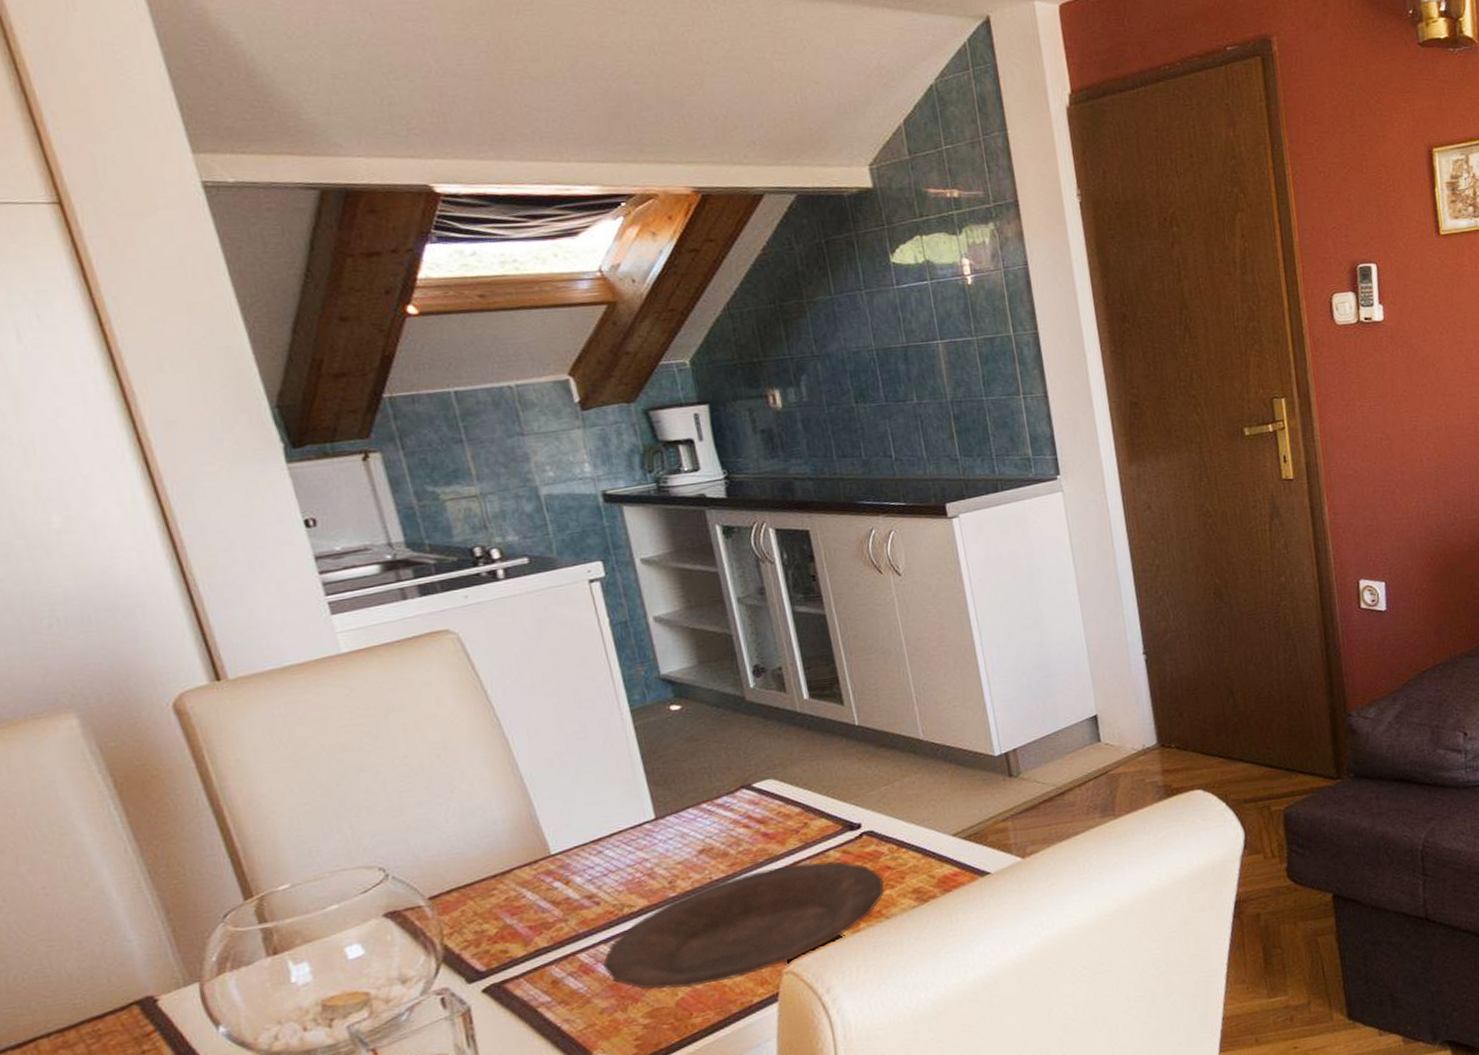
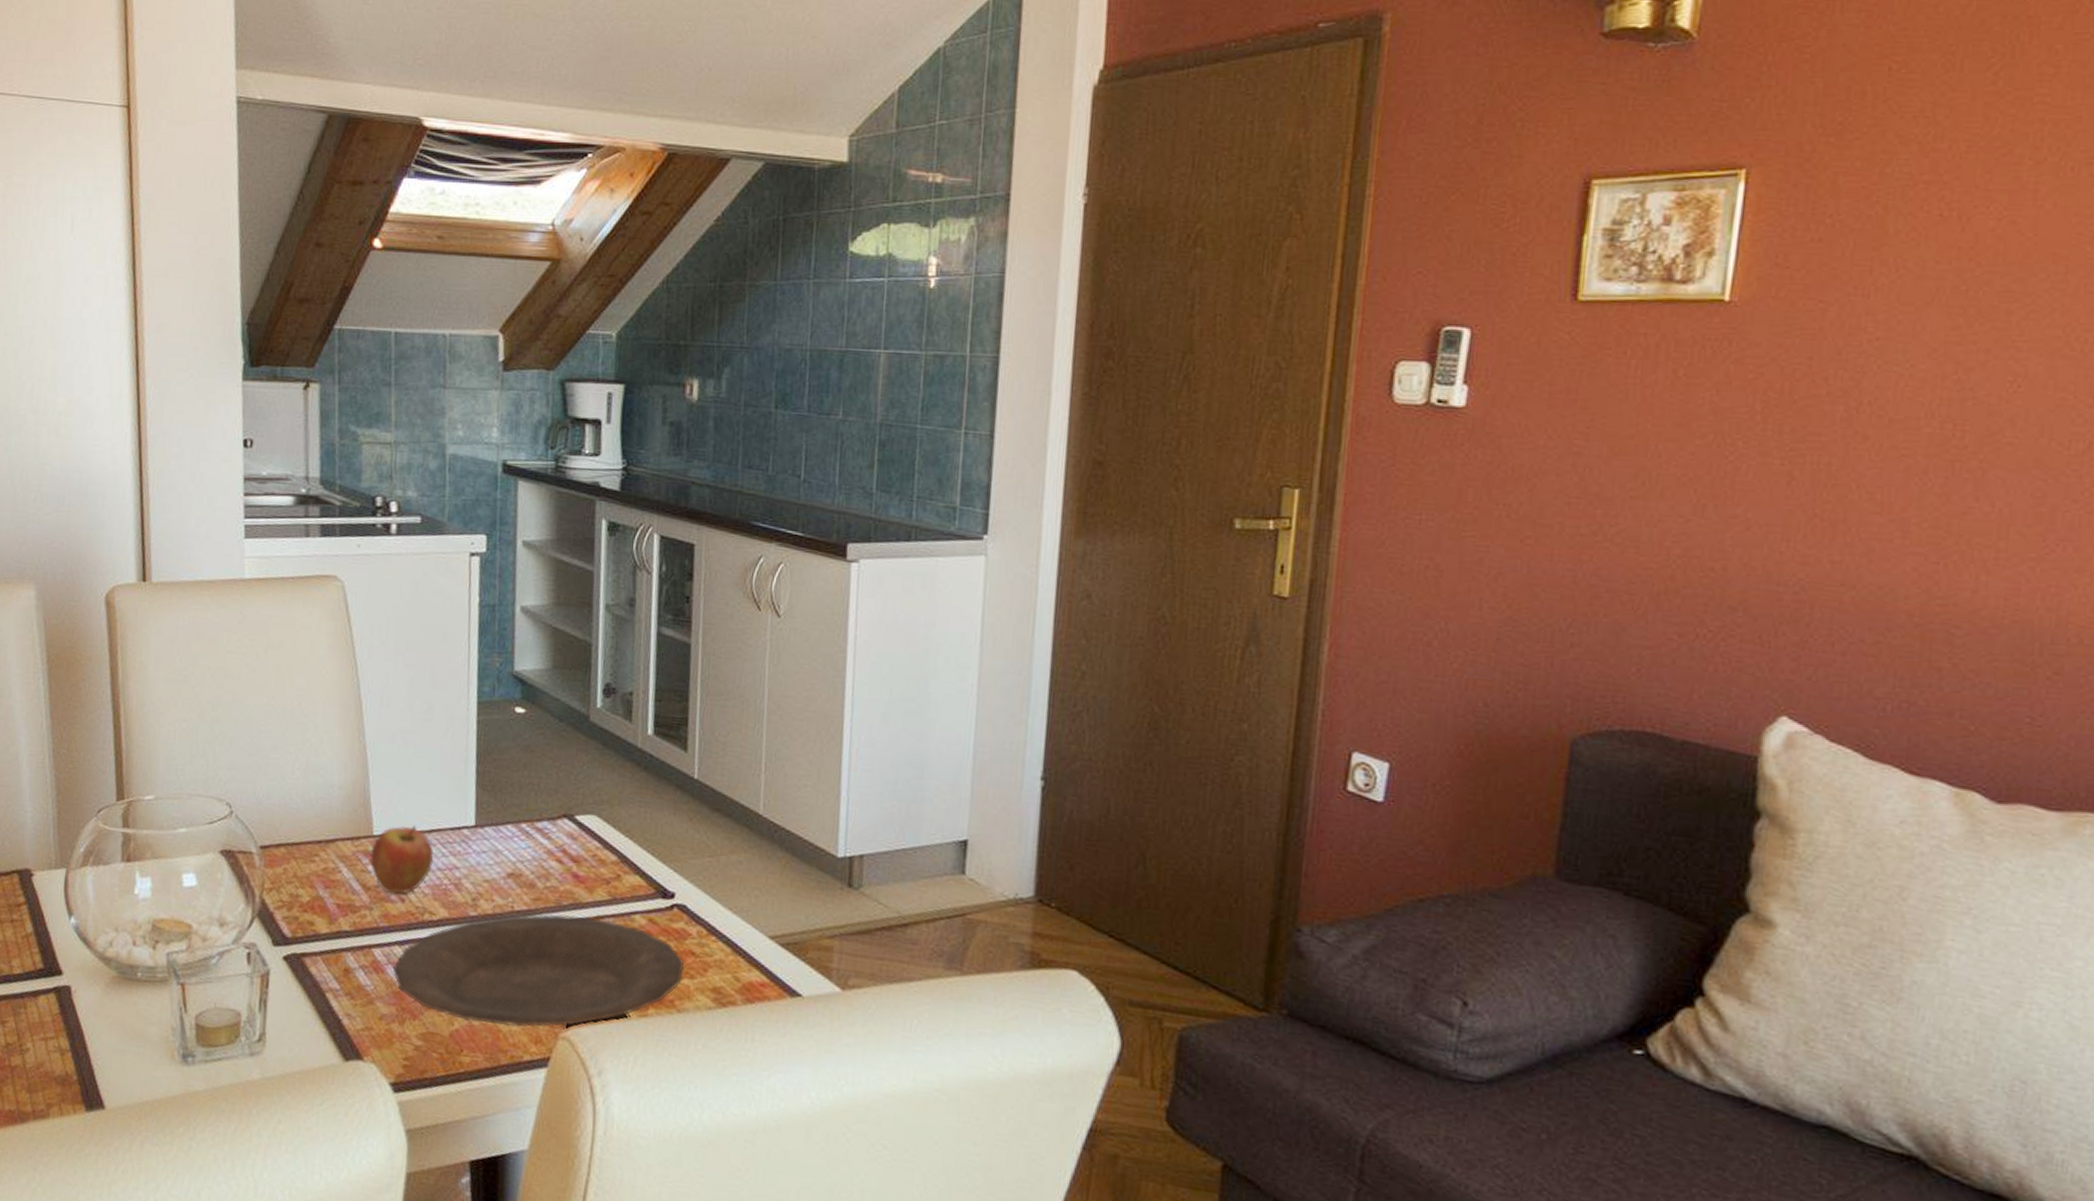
fruit: none [552,834,621,902] -> present [370,825,434,894]

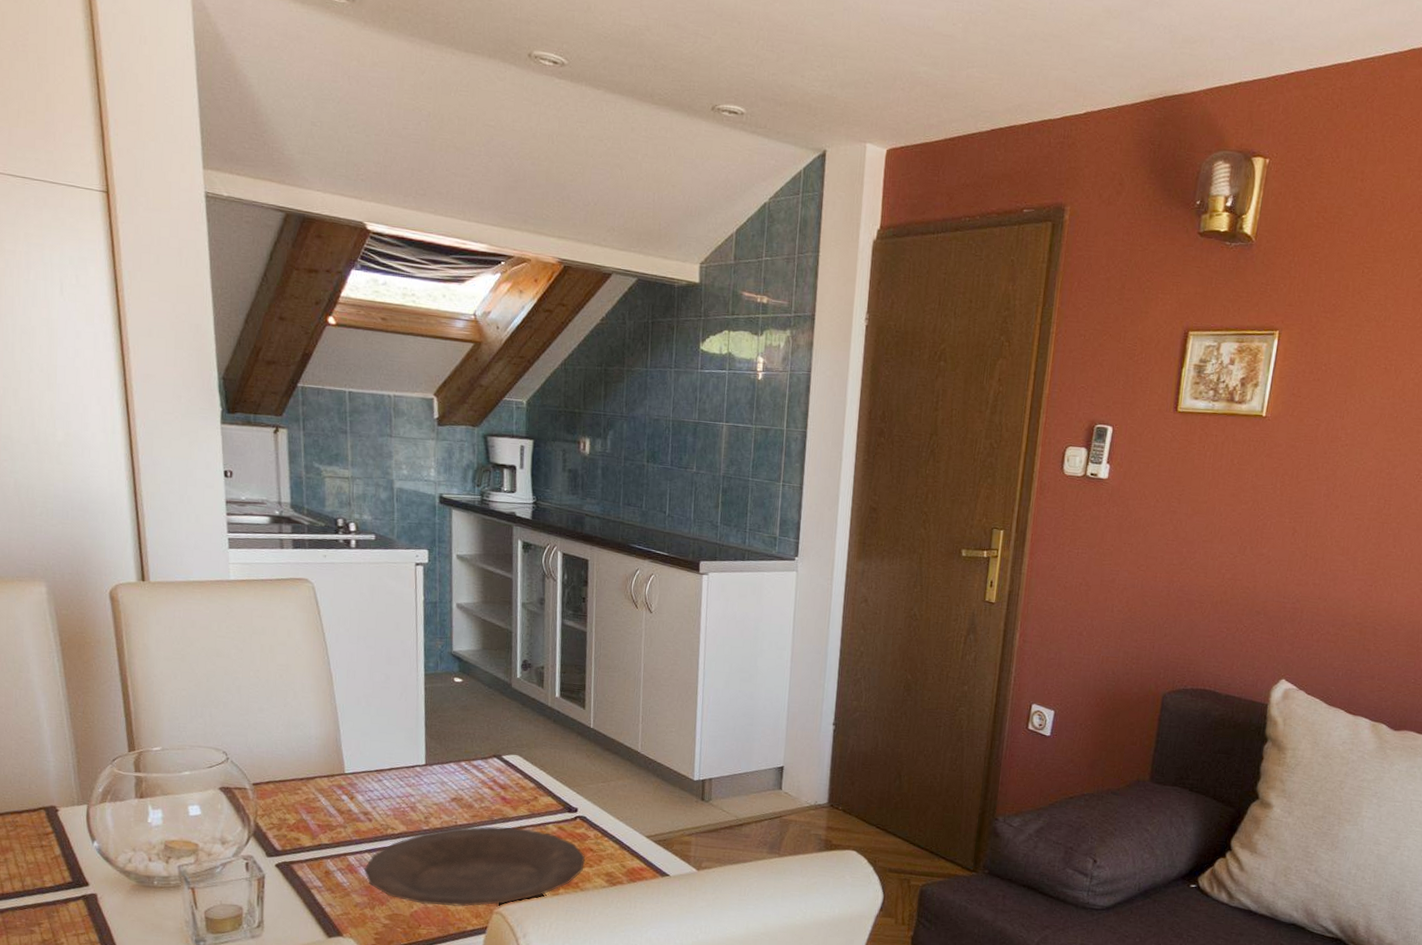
fruit: present [370,825,434,894] -> none [343,765,394,816]

